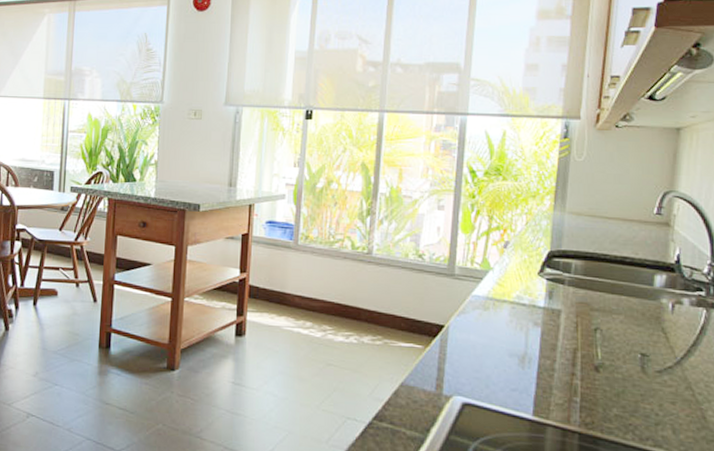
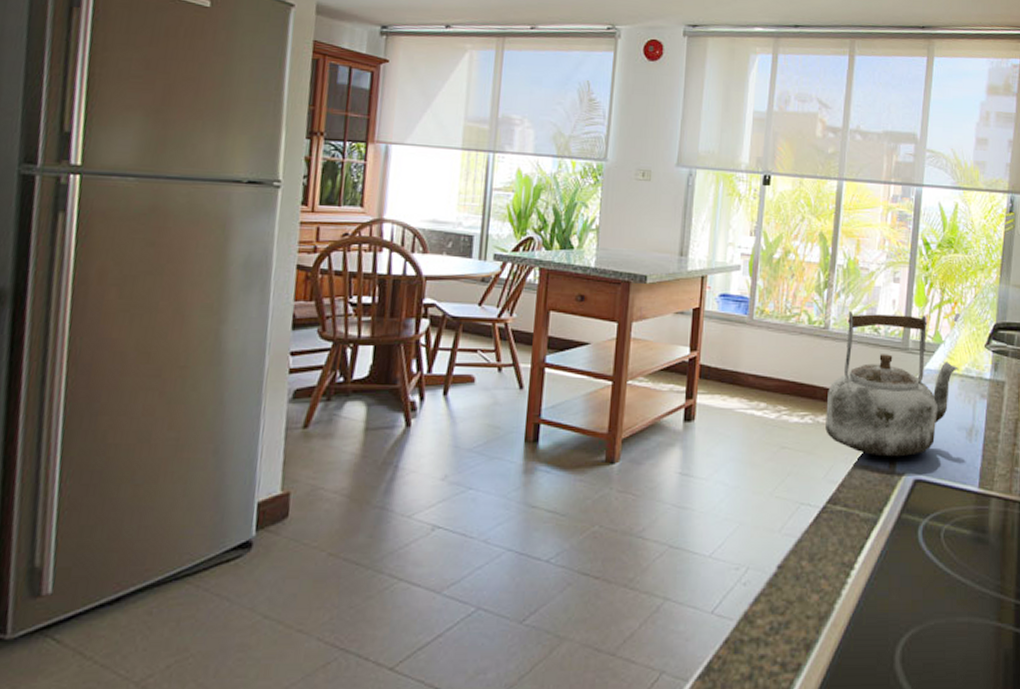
kettle: none [370,237,509,380] -> present [825,310,959,457]

